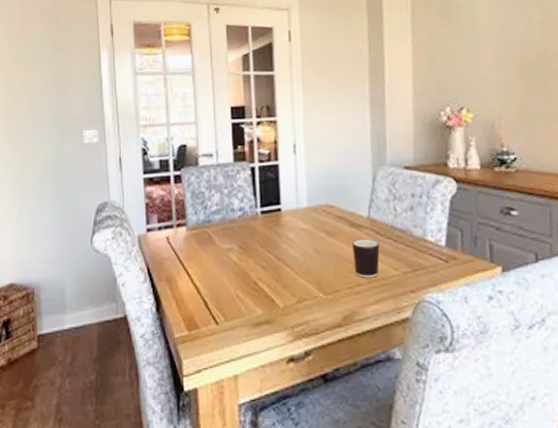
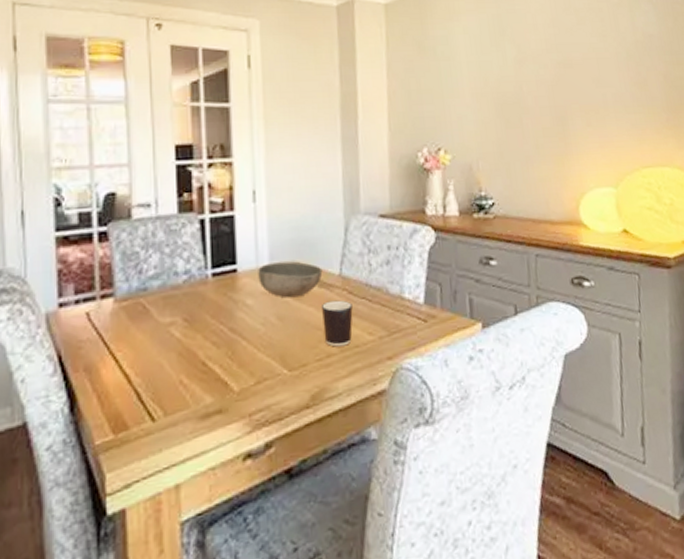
bowl: none [298,204,353,235] -> present [258,261,323,298]

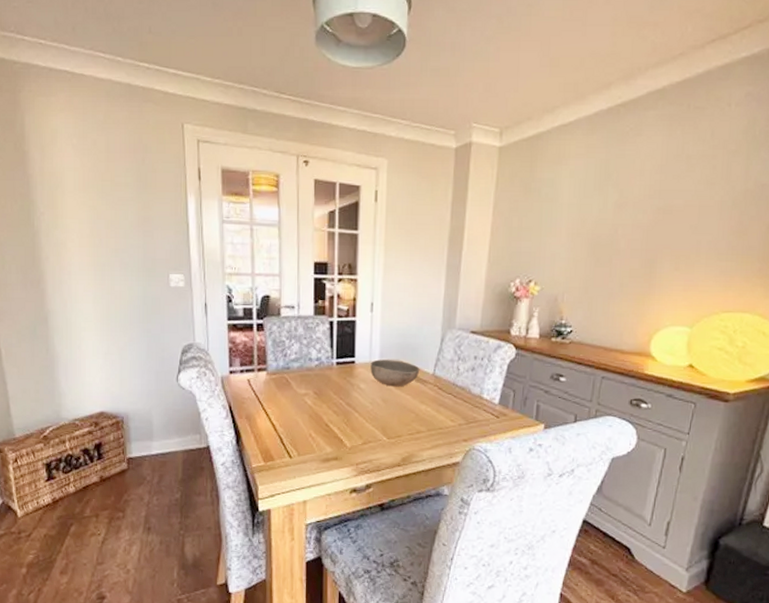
mug: present [320,300,353,347] -> none [416,393,441,427]

